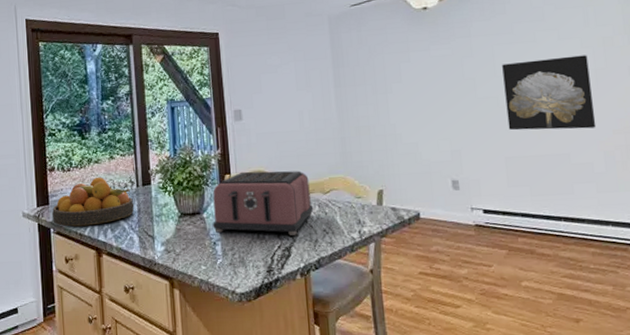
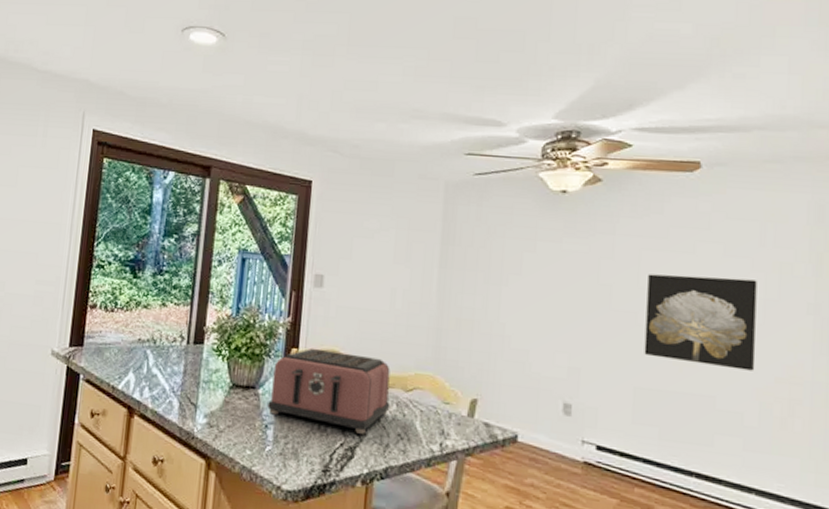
fruit bowl: present [52,177,135,227] -> none [84,324,181,380]

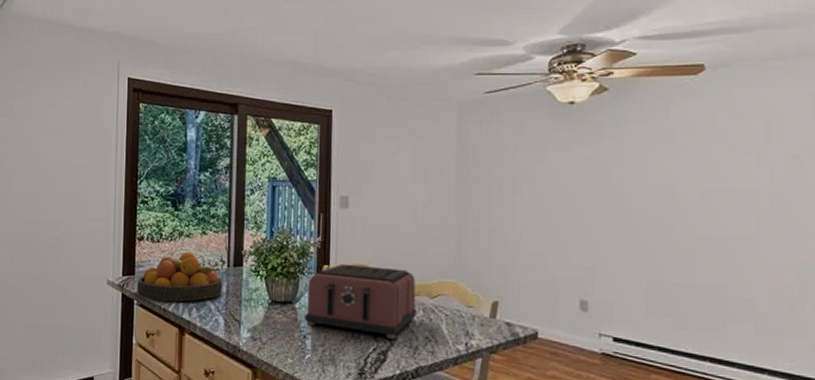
fruit bowl: none [84,324,181,380] -> present [137,251,223,302]
wall art: present [644,274,757,371] -> none [655,173,765,260]

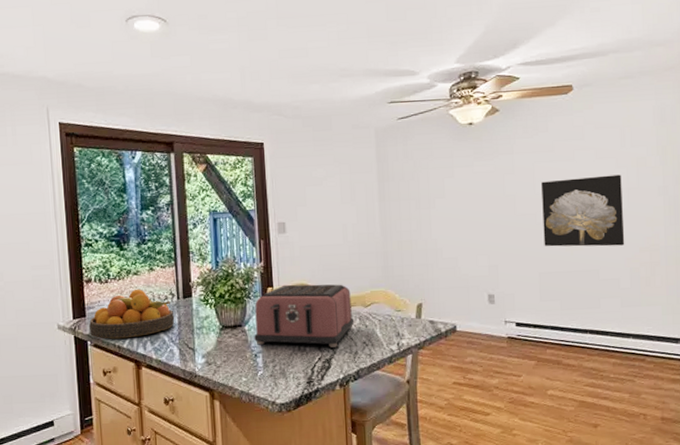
wall art: none [655,173,765,260] -> present [541,174,625,247]

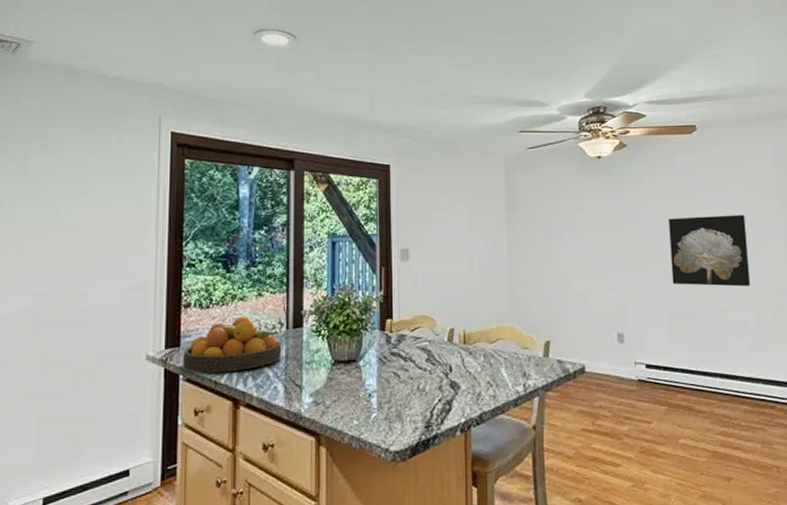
toaster: present [254,284,355,348] -> none [369,316,479,388]

